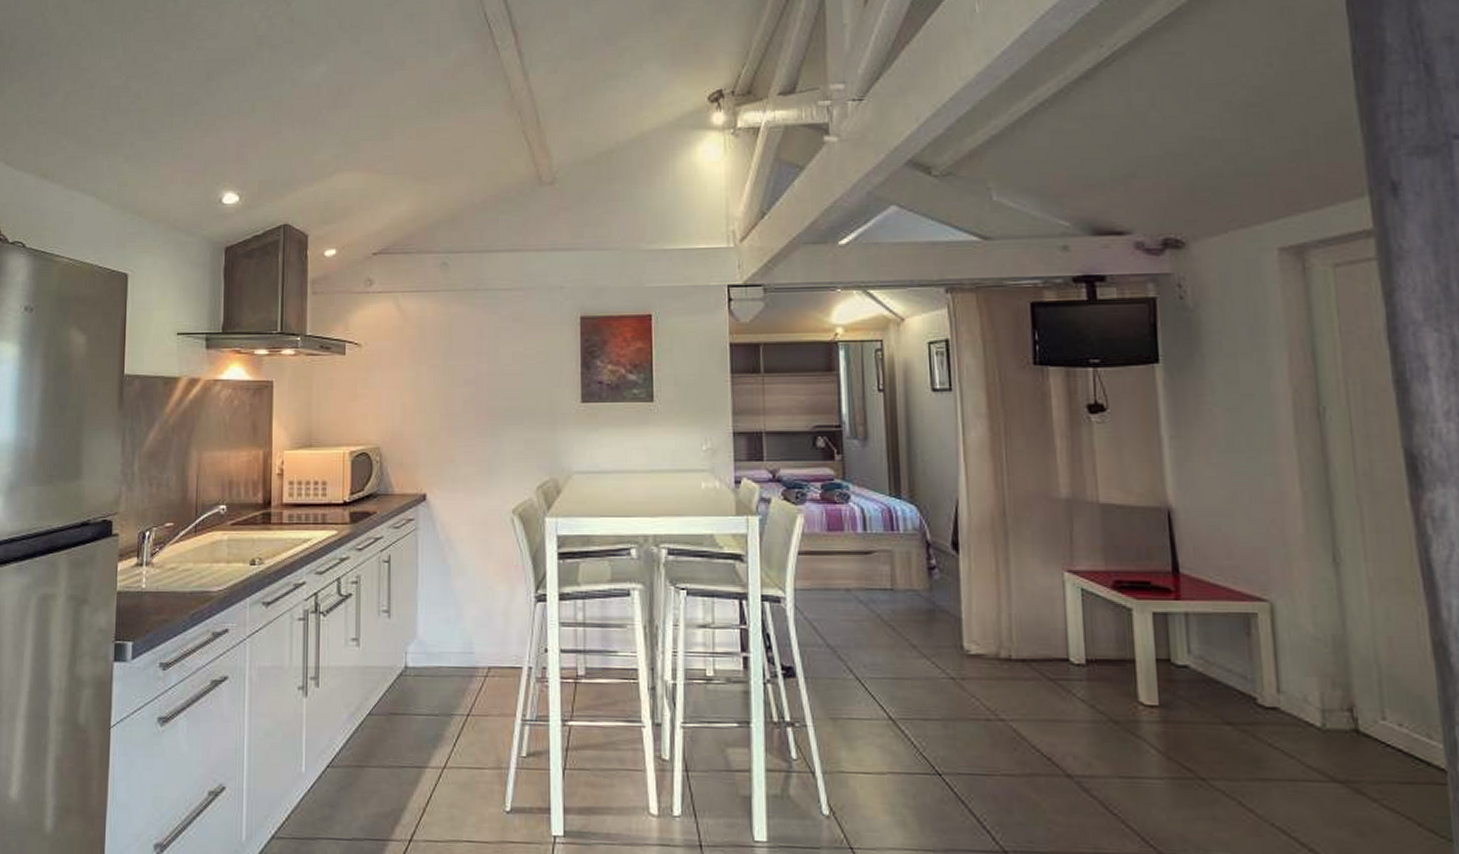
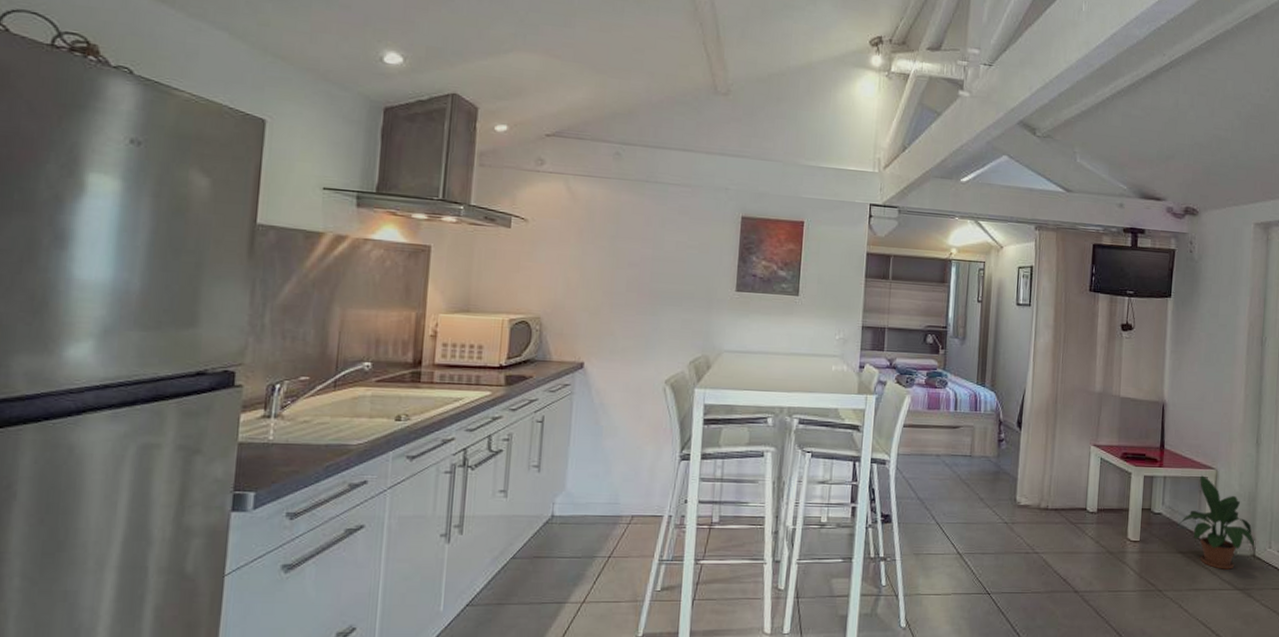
potted plant: none [1219,611,1356,751] -> present [1179,475,1255,570]

